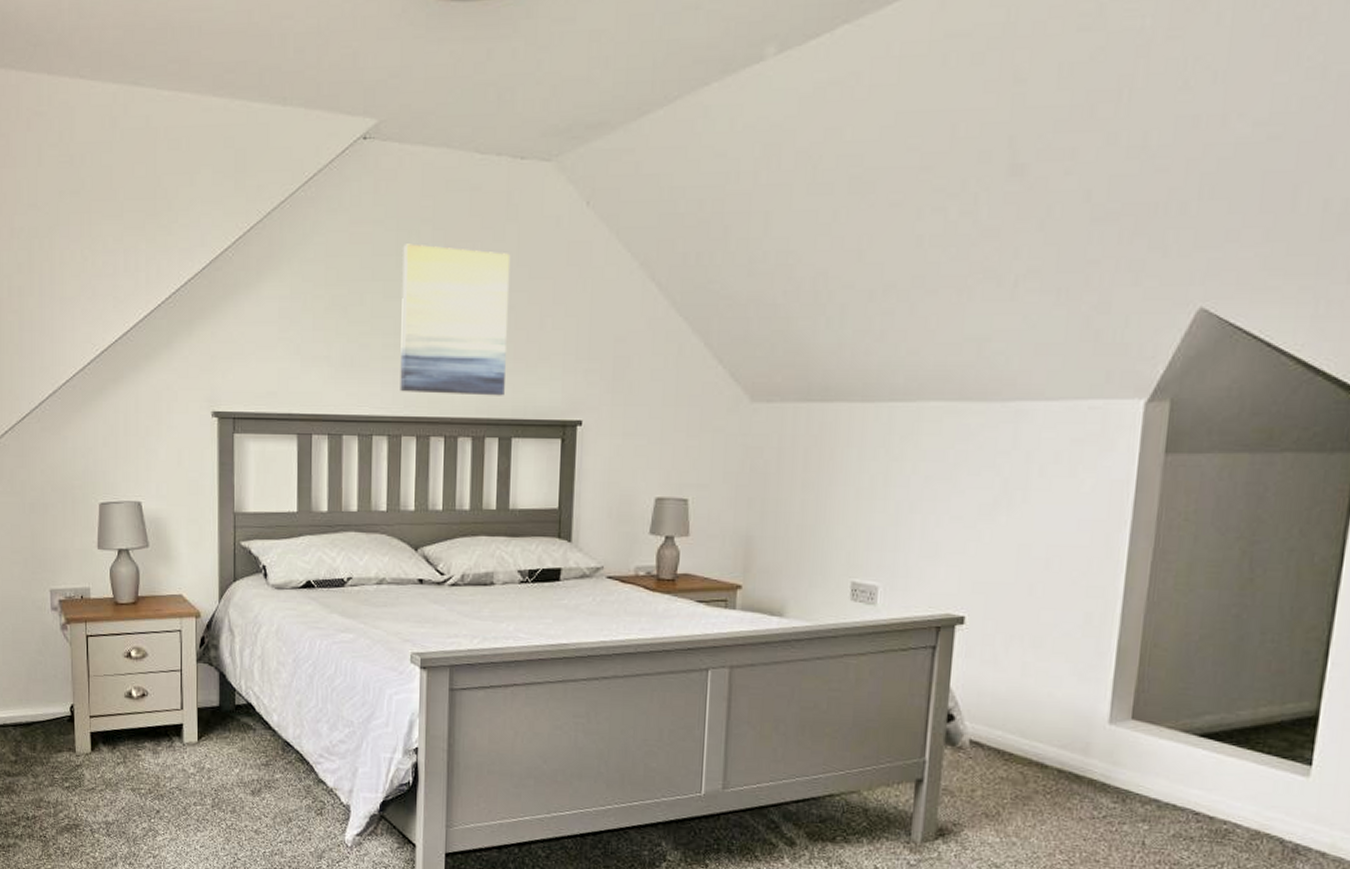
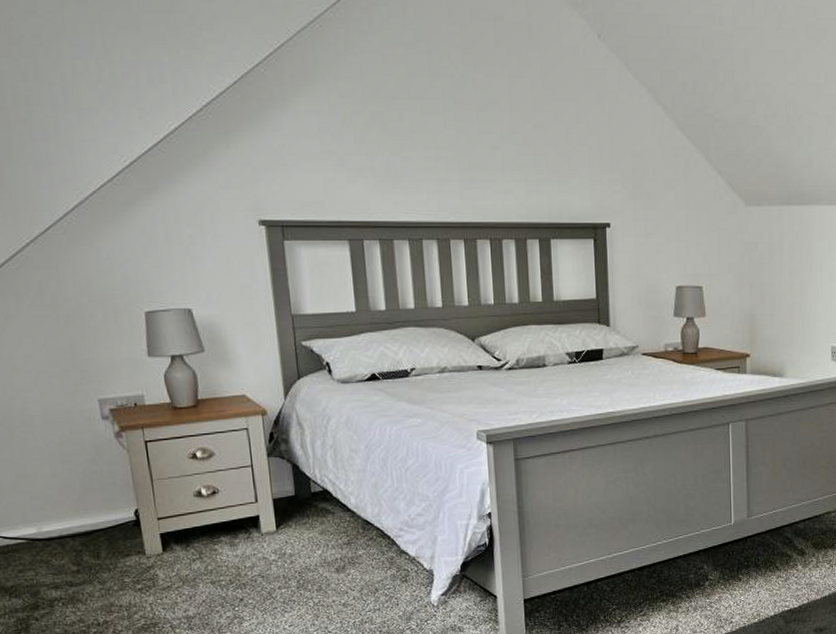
wall art: present [400,244,511,396] -> none [435,66,541,203]

